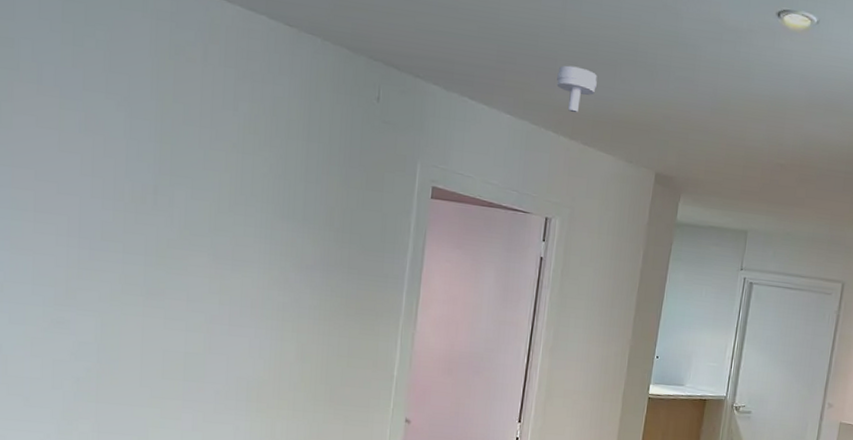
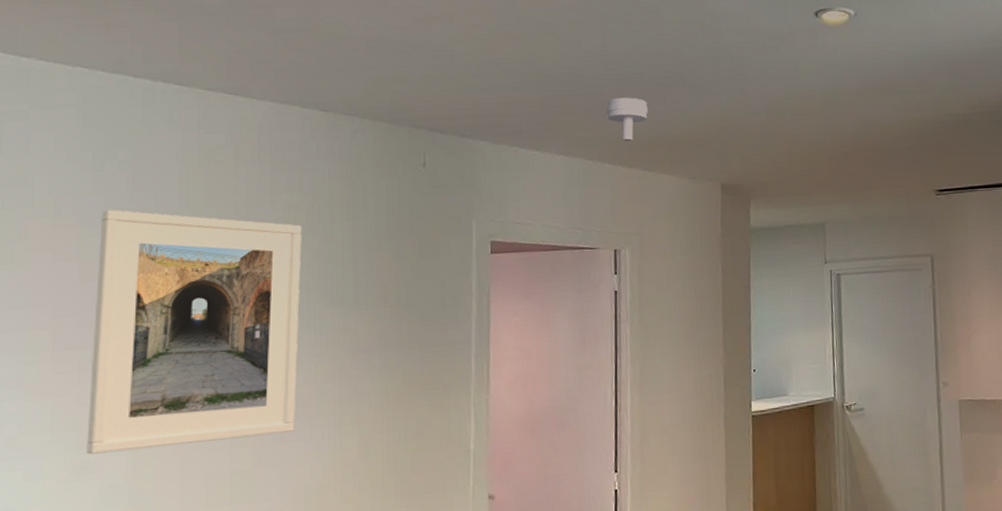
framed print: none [62,85,260,328] -> present [87,209,302,455]

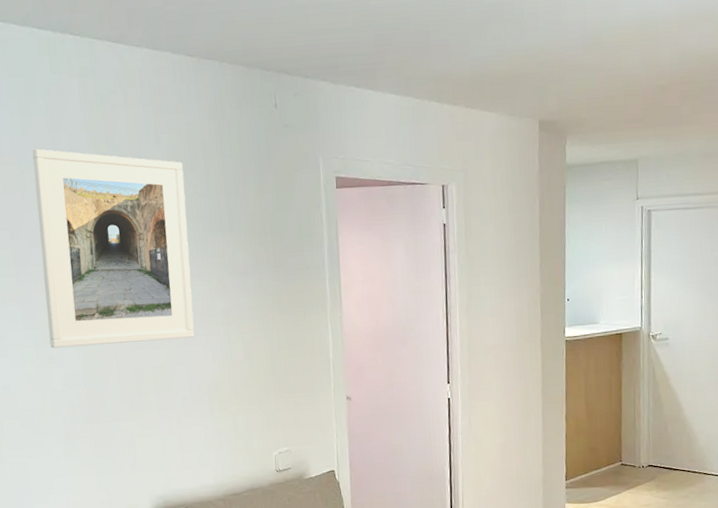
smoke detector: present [607,97,648,142] -> none [431,33,470,80]

